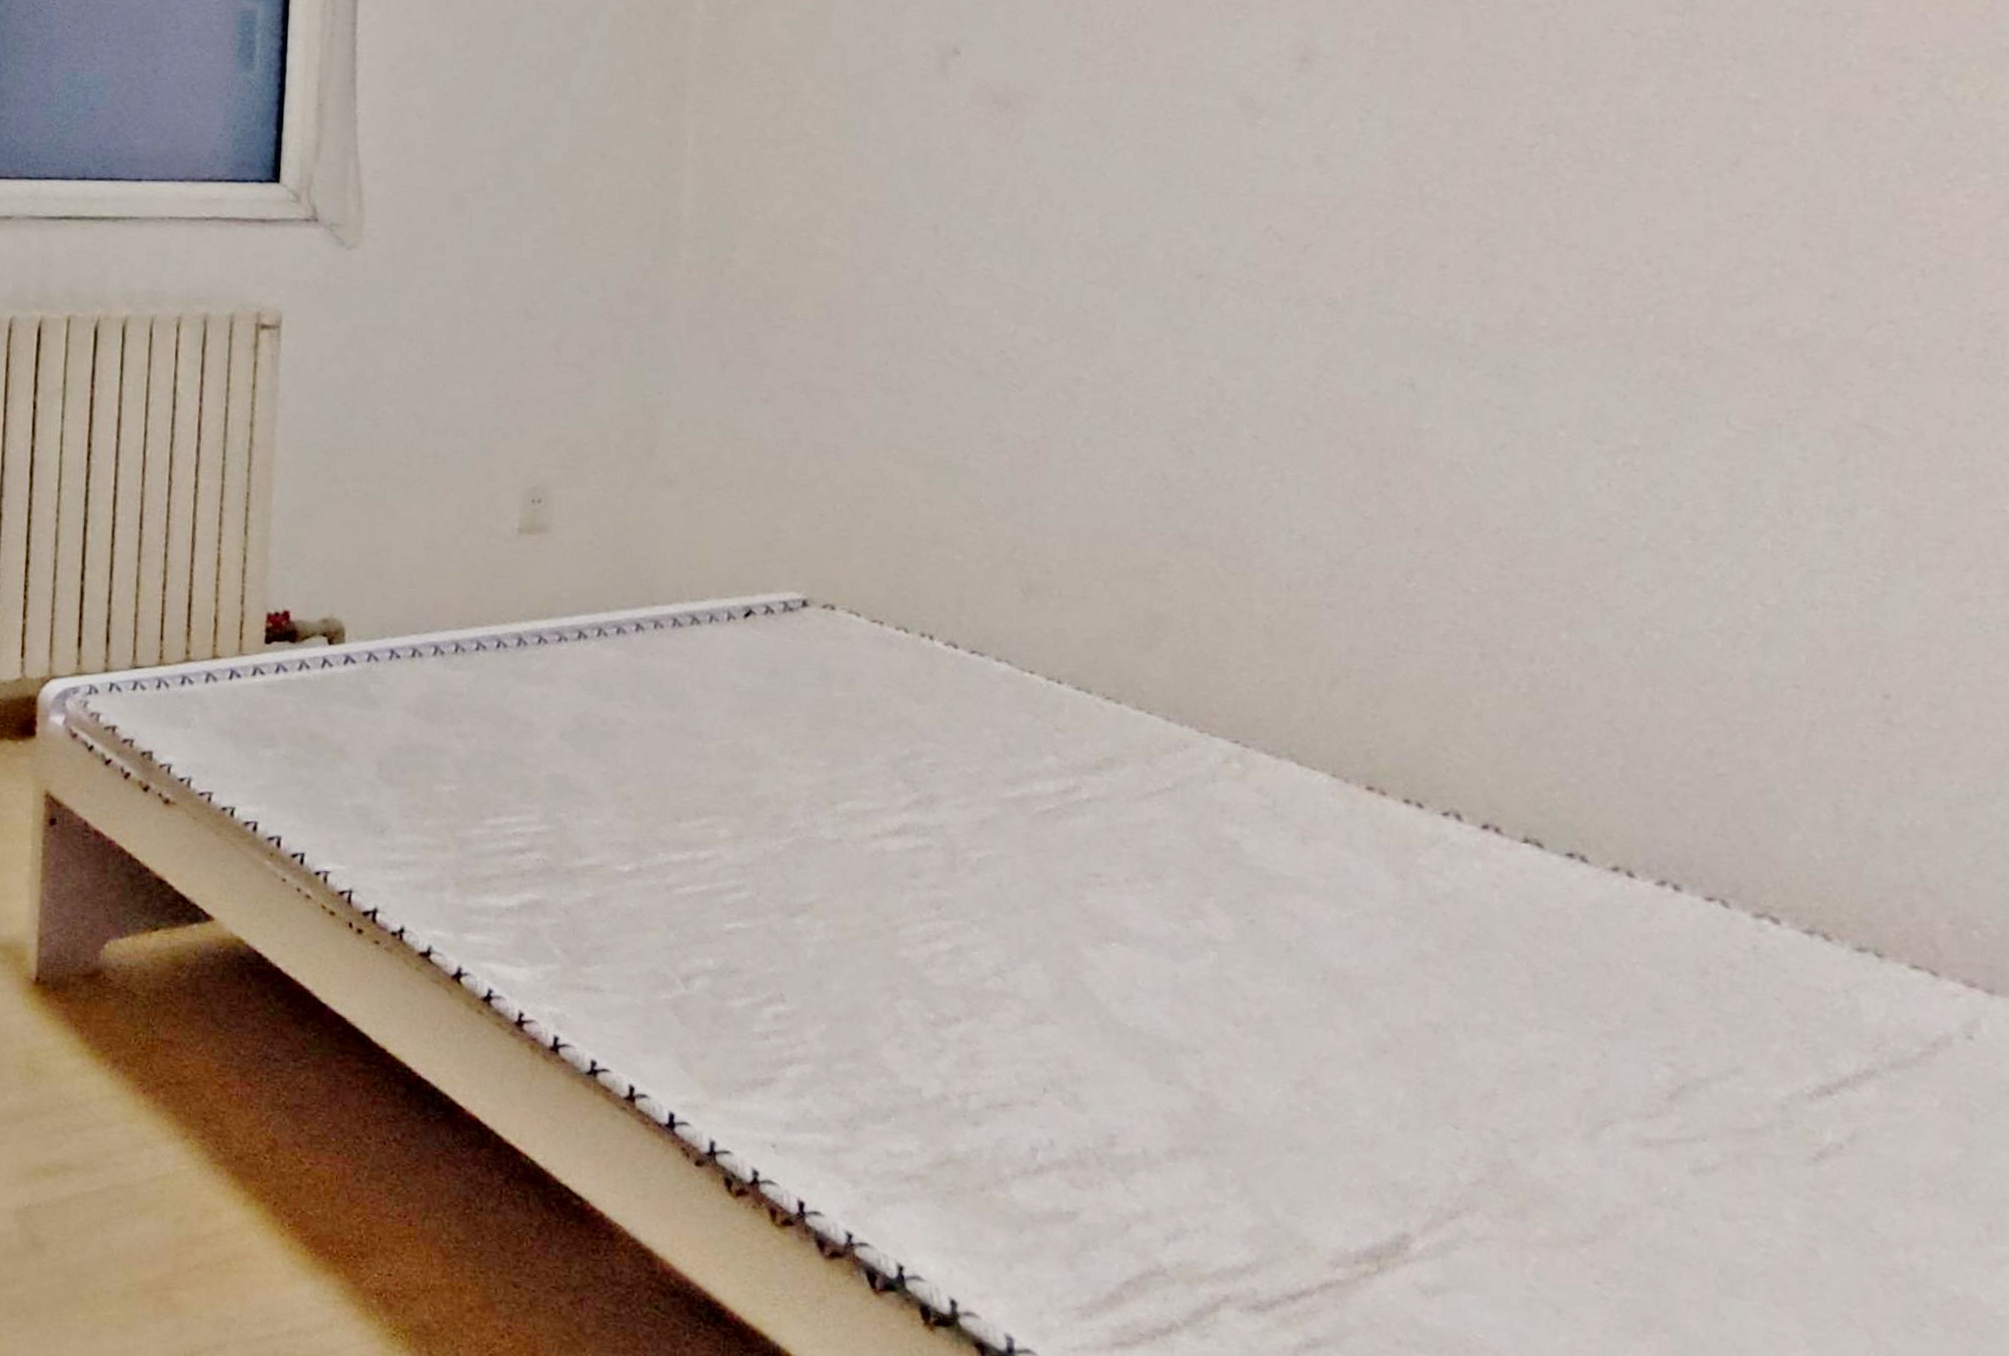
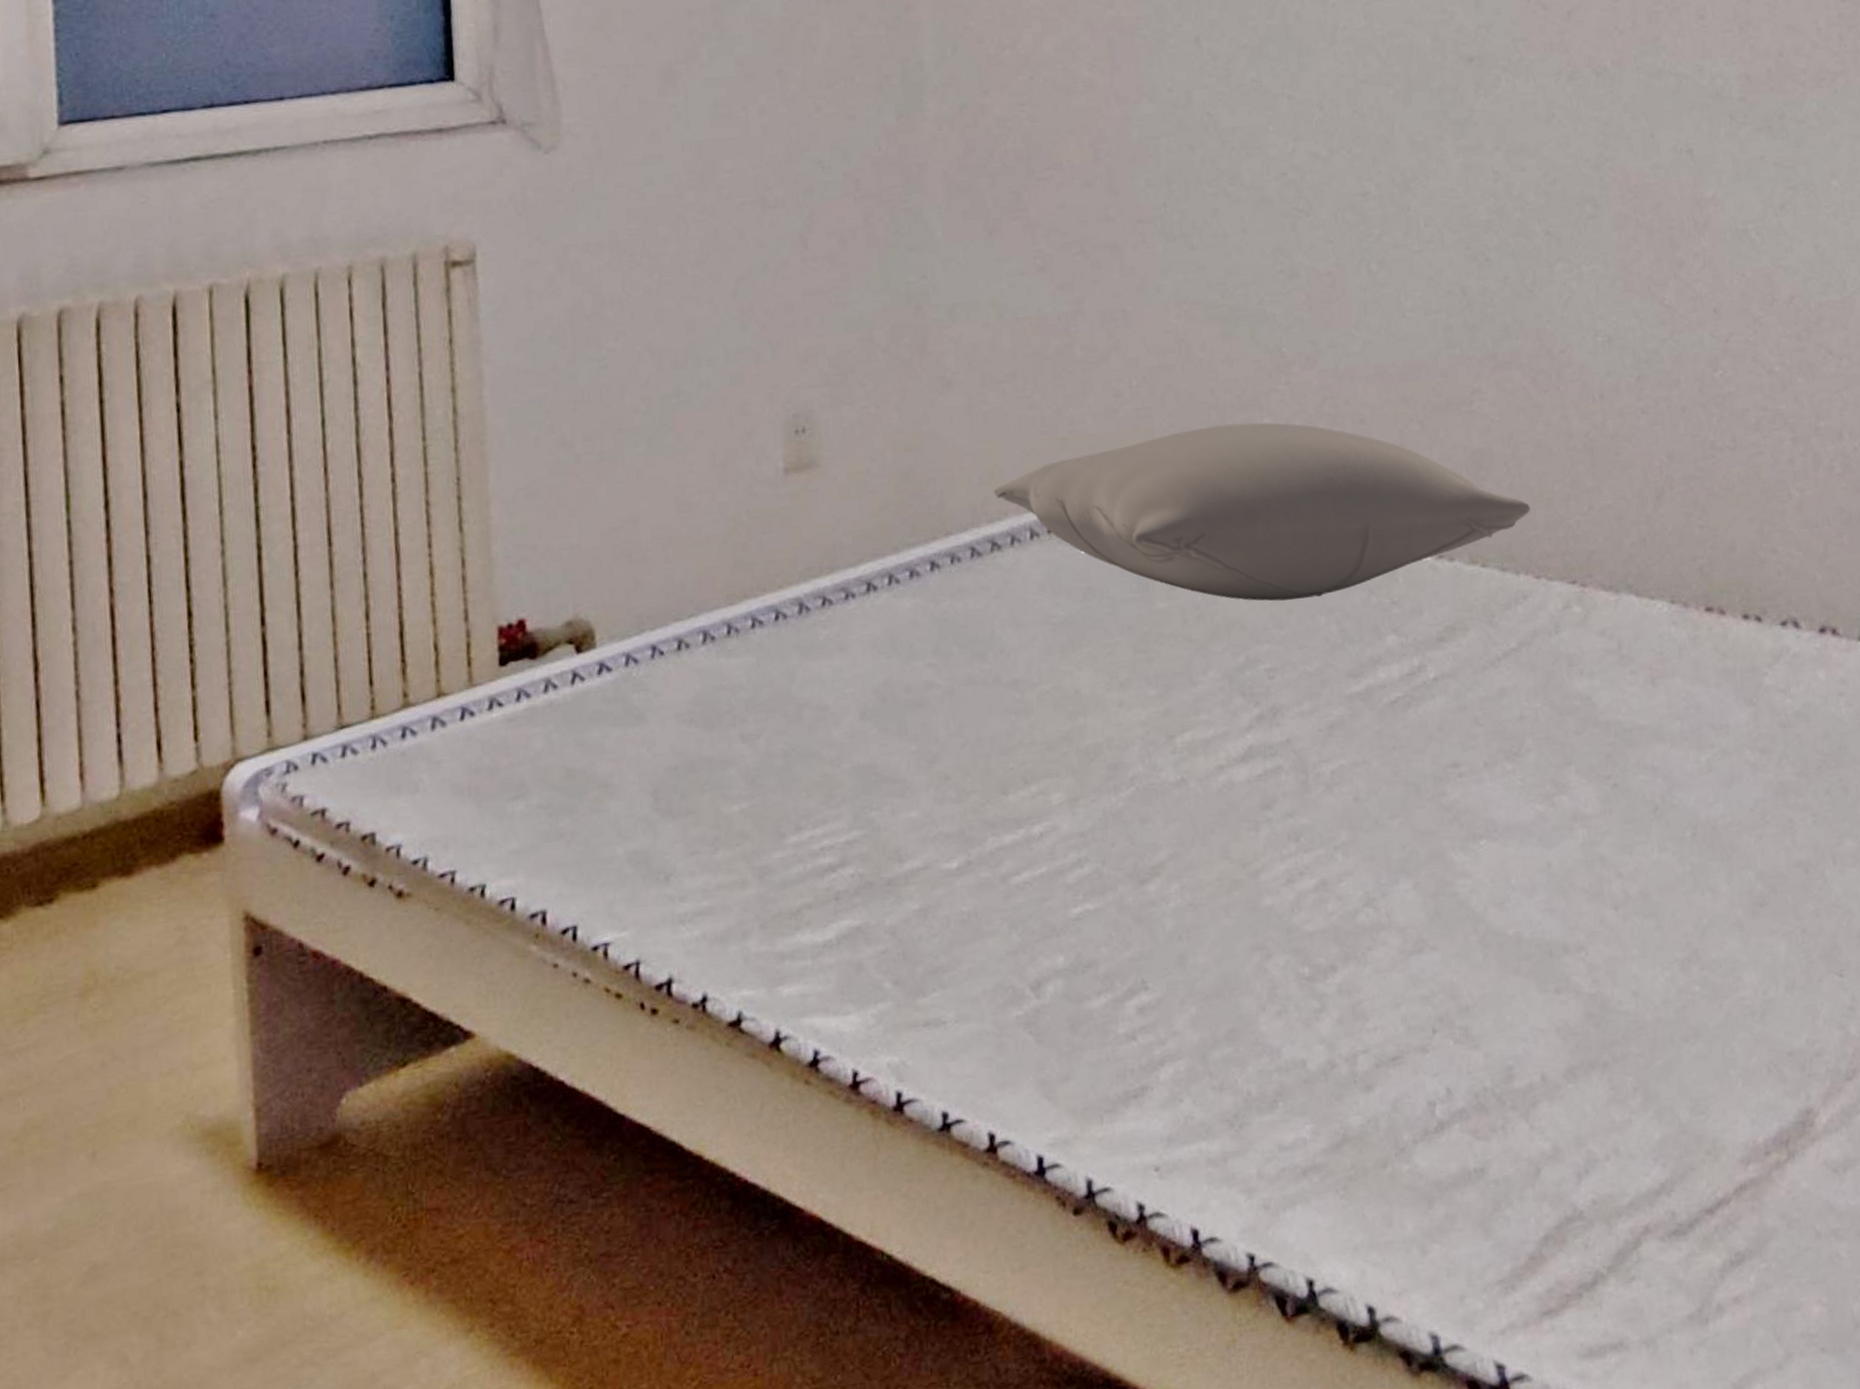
pillow: none [699,554,1203,712] -> present [993,423,1531,601]

